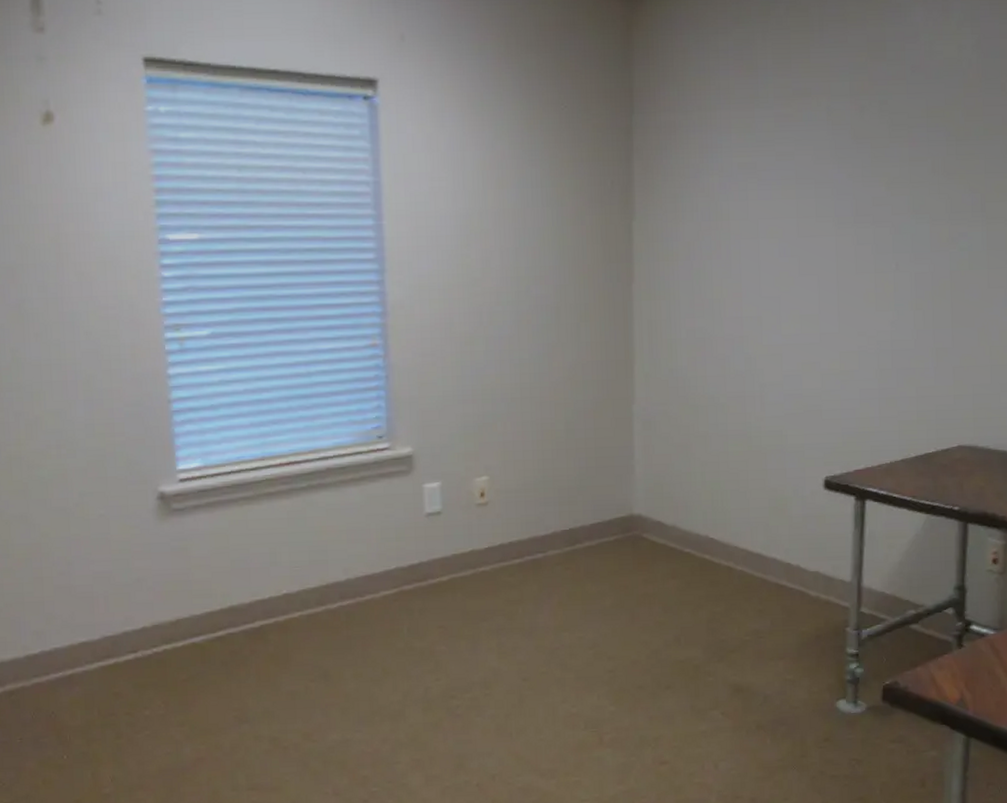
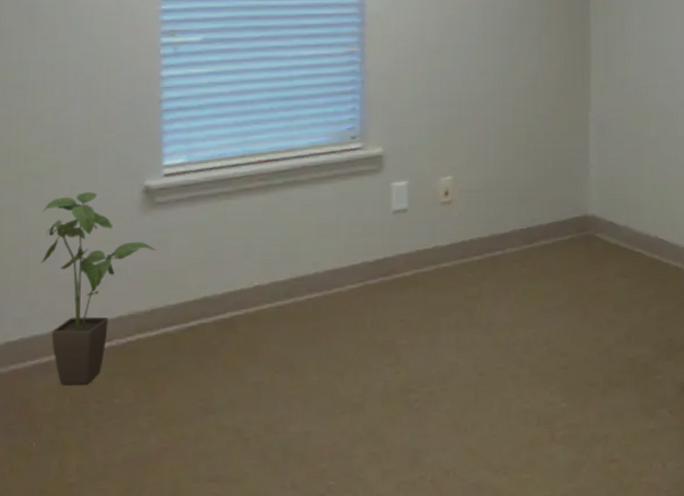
house plant: none [52,499,176,697] -> present [40,191,156,385]

